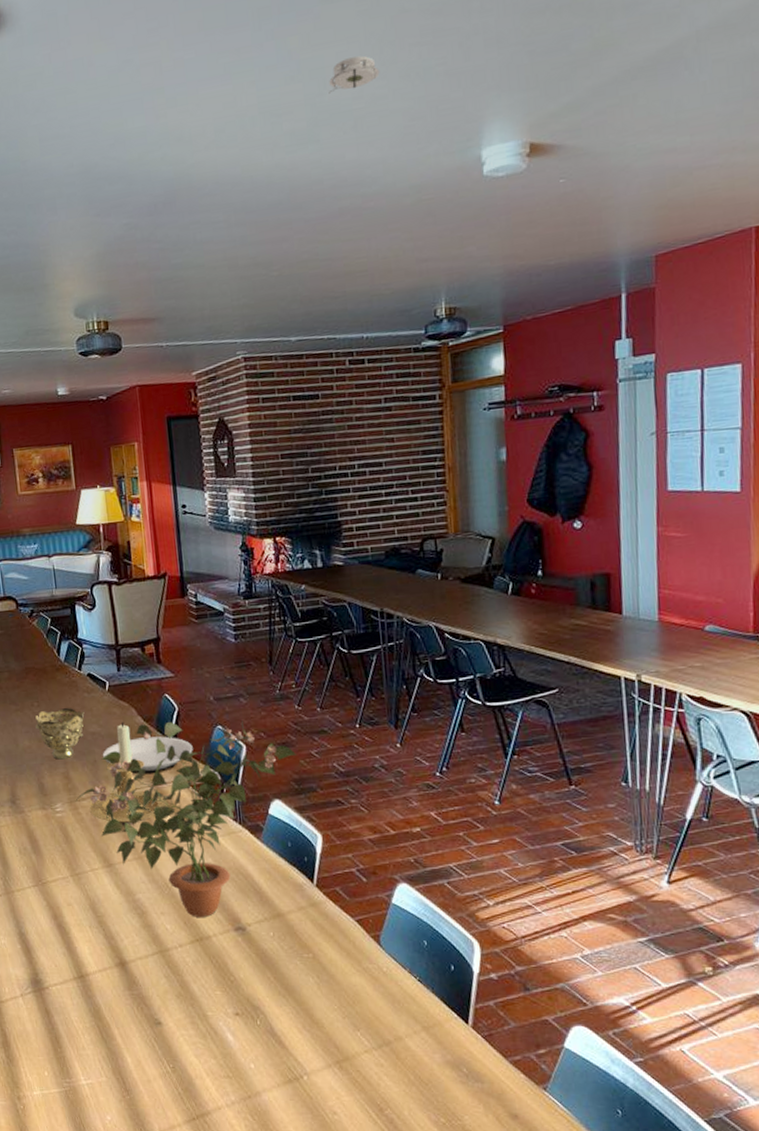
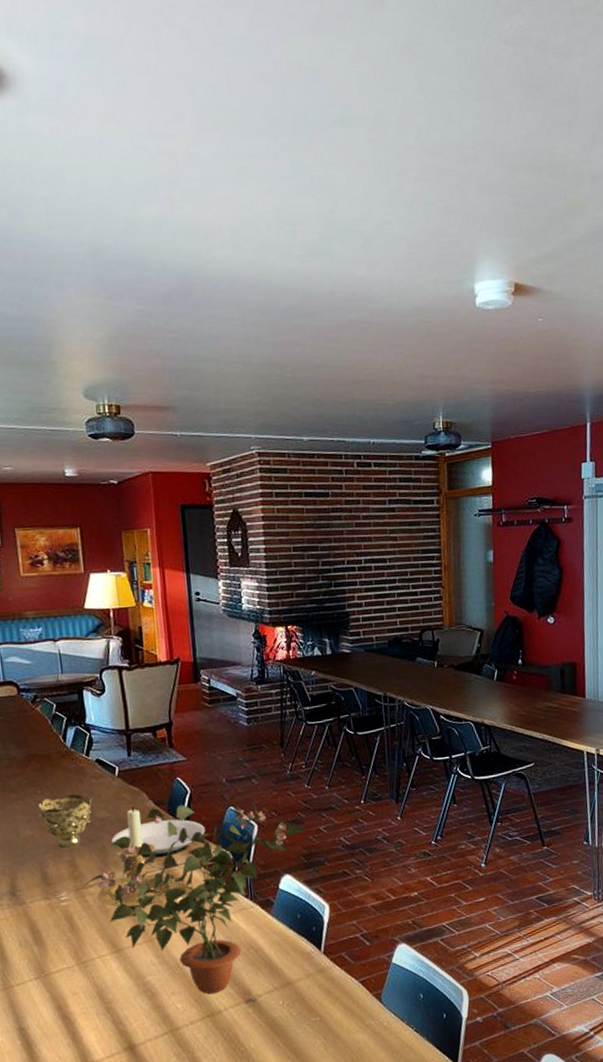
smoke detector: present [329,56,380,94] -> none [340,181,387,212]

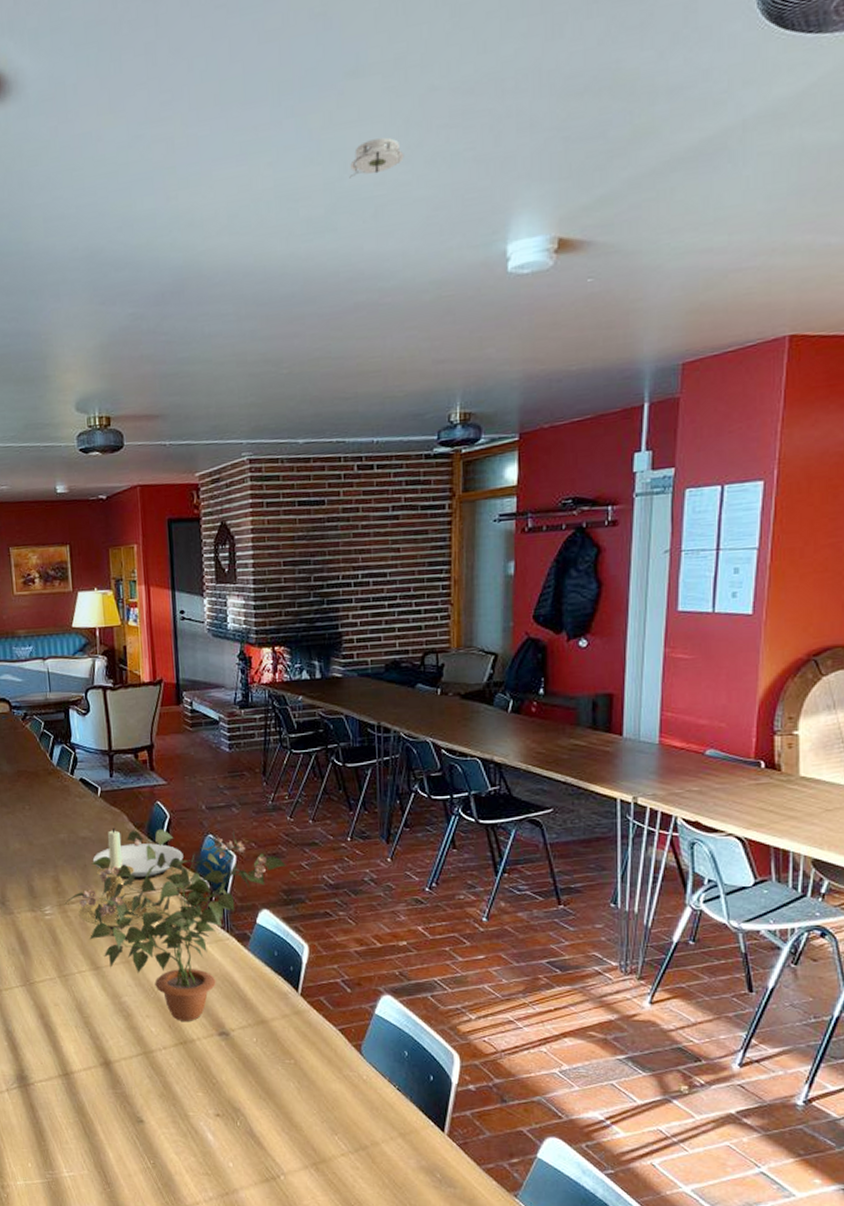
decorative bowl: present [38,794,93,848] -> none [26,811,76,863]
smoke detector: none [340,181,387,212] -> present [349,137,404,179]

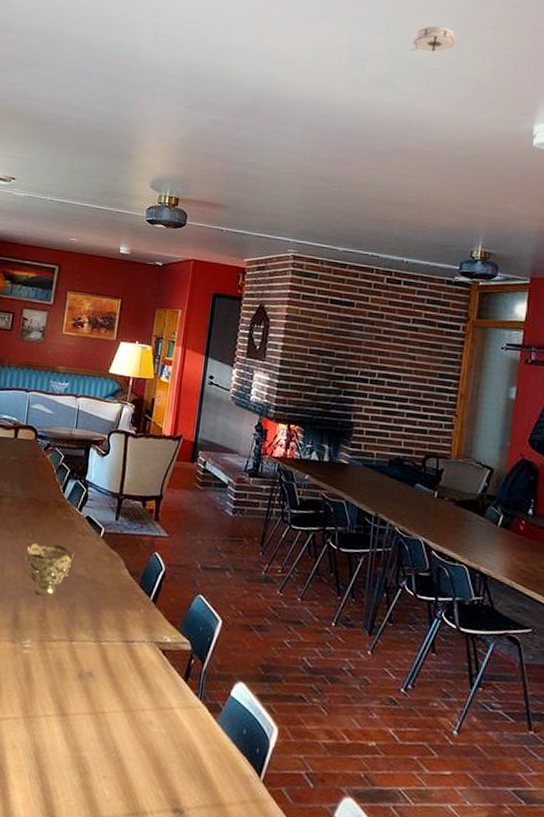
decorative bowl: none [26,811,76,863] -> present [24,543,75,597]
potted plant: present [65,828,286,1021] -> none [47,577,269,791]
candle holder: present [79,827,157,927] -> none [57,570,135,675]
plate: present [93,843,184,880] -> none [83,589,171,630]

